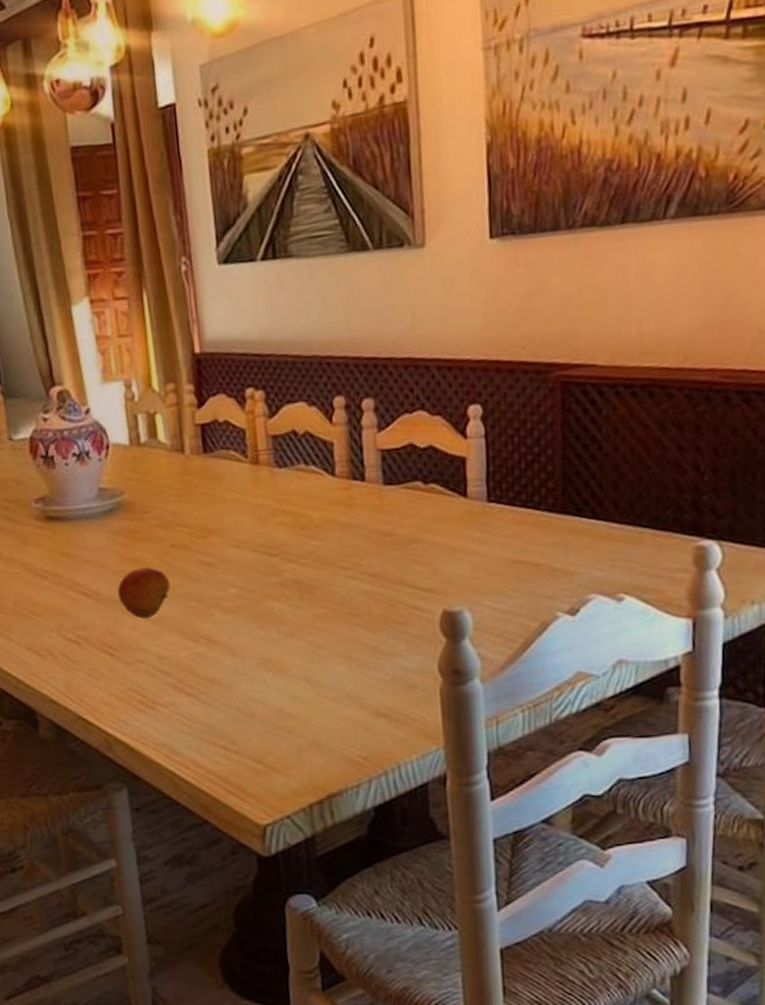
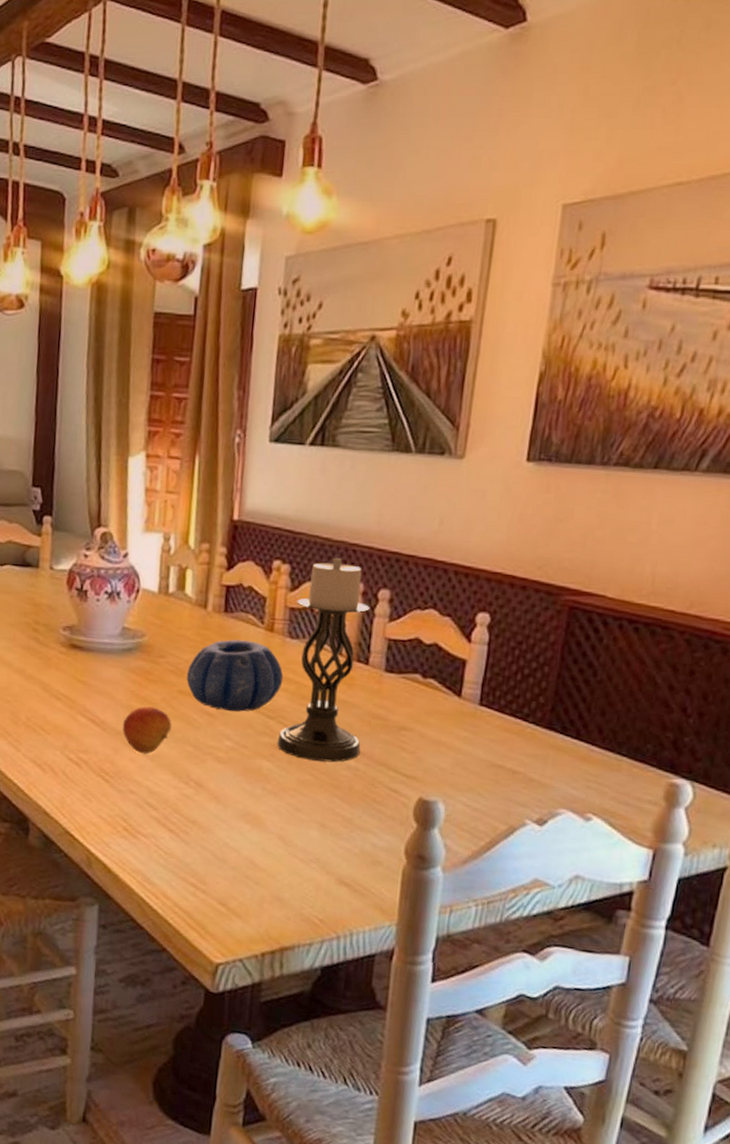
decorative bowl: none [176,478,279,557] -> present [187,639,284,712]
candle holder: none [278,373,374,593] -> present [277,557,370,763]

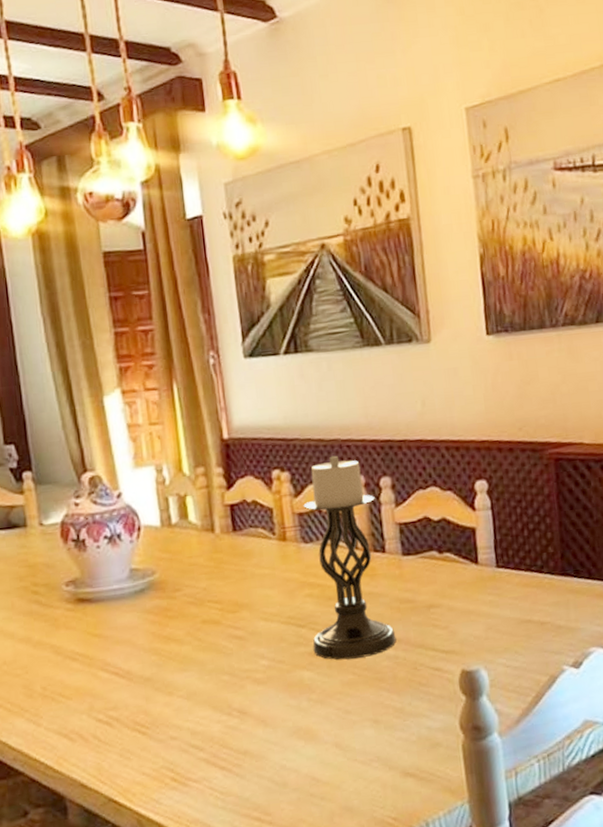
fruit: present [122,706,172,755] -> none [149,644,202,696]
decorative bowl: present [187,639,284,712] -> none [207,554,306,631]

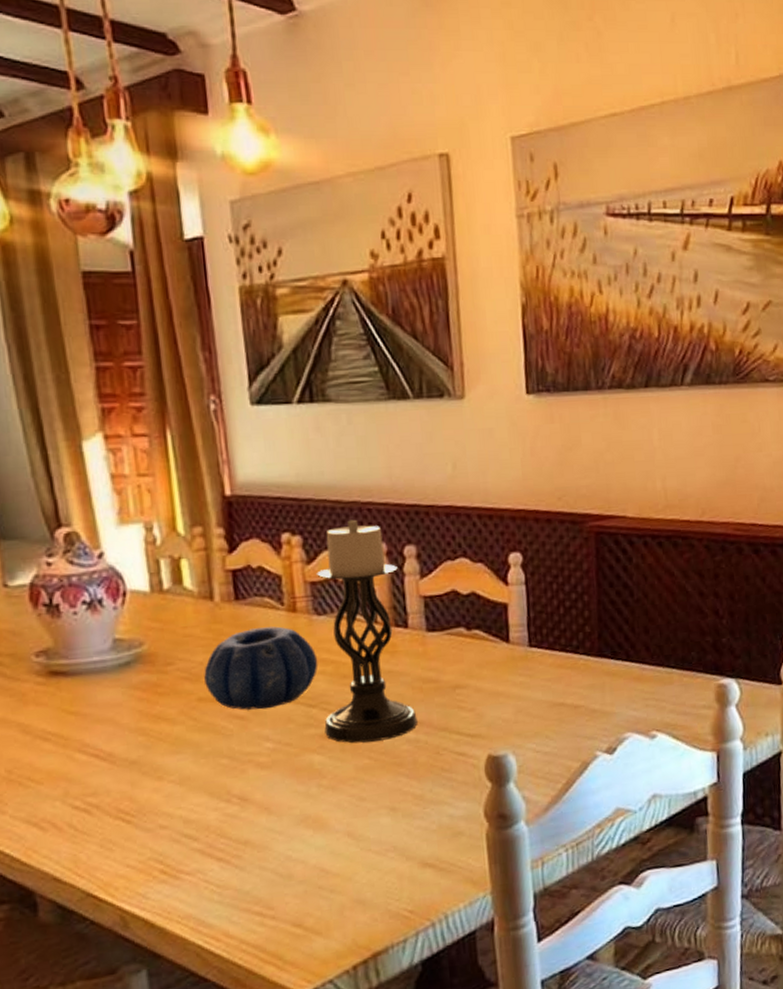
decorative bowl: none [207,554,306,631] -> present [204,626,318,710]

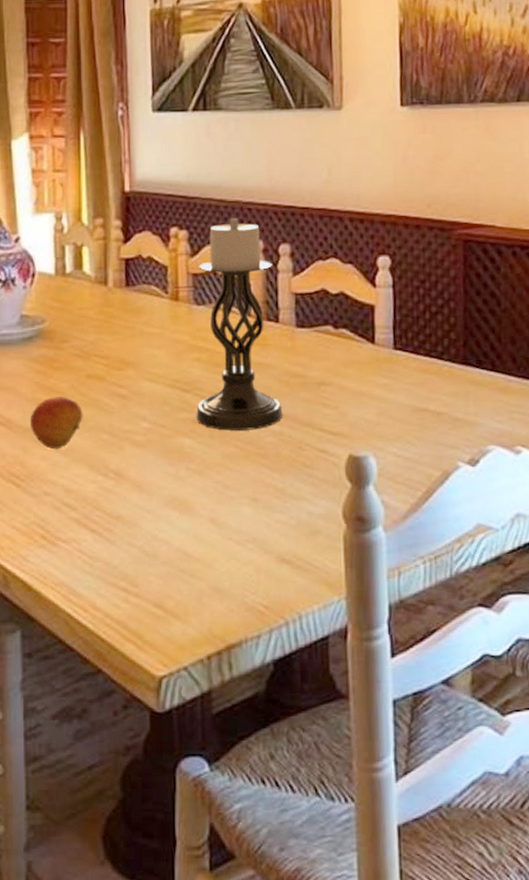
fruit: none [135,723,198,781] -> present [29,397,83,450]
decorative bowl: present [204,626,318,710] -> none [94,313,195,390]

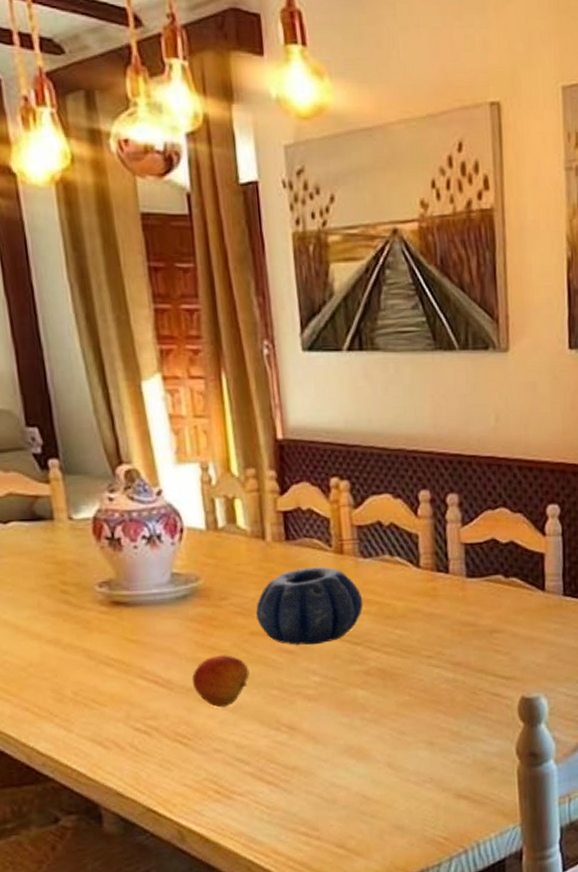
decorative bowl: none [94,313,195,390] -> present [256,567,363,645]
candle holder: present [196,217,283,431] -> none [363,467,456,681]

